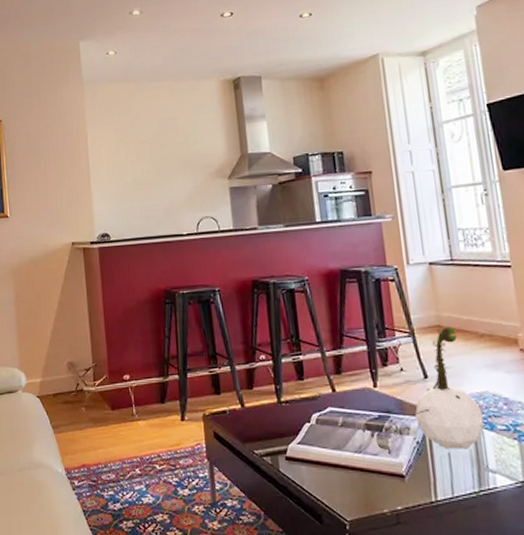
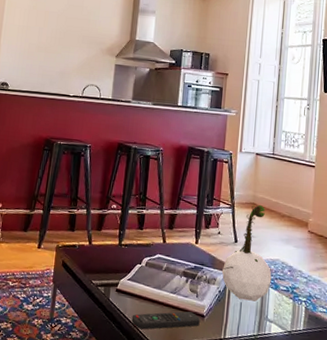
remote control: none [311,473,400,502] -> present [131,311,200,330]

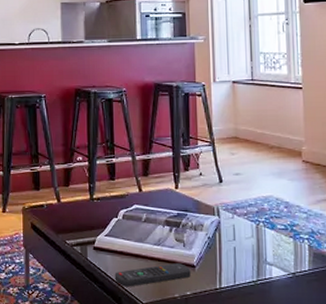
plant: present [221,205,273,302] -> none [208,139,267,245]

